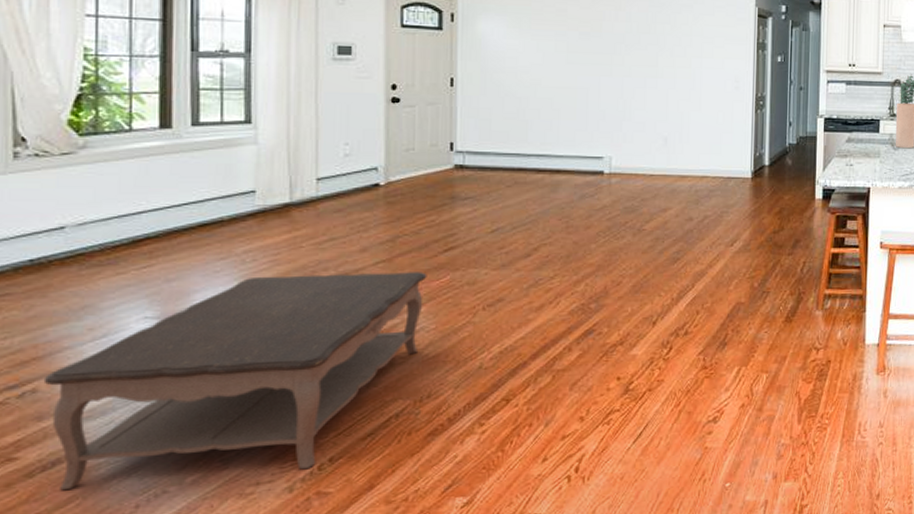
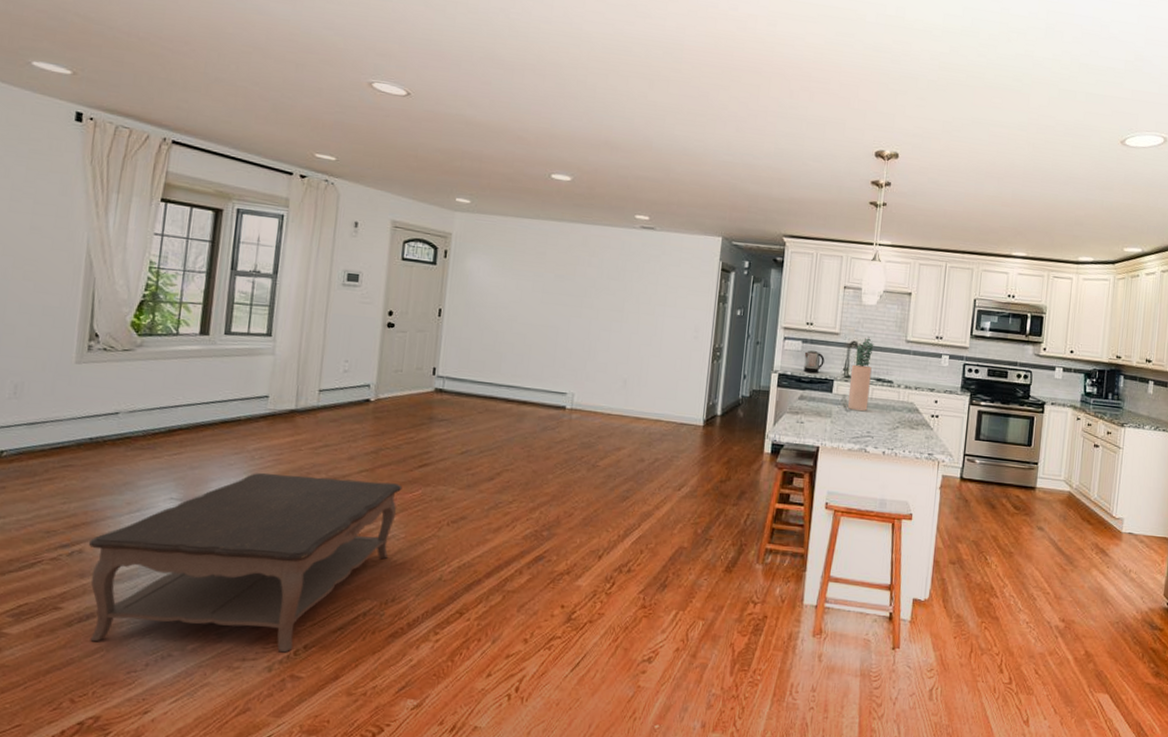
kettle: none [848,91,869,115] -> present [803,350,825,374]

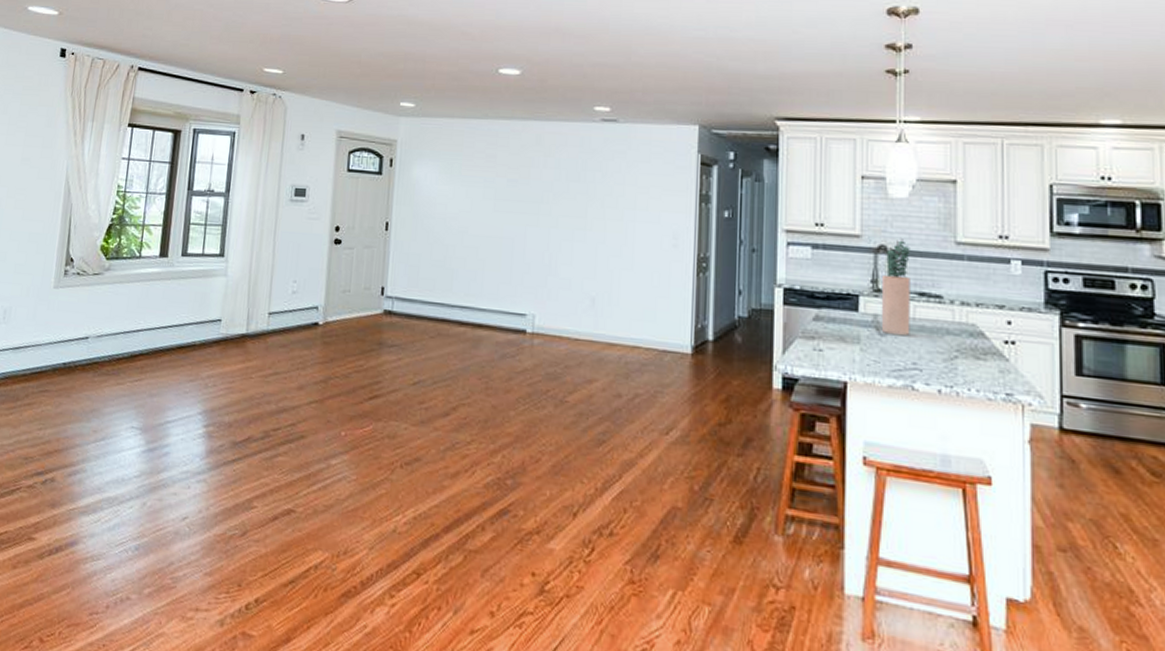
coffee table: present [88,472,403,653] -> none [58,401,353,606]
kettle: present [803,350,825,374] -> none [815,257,844,288]

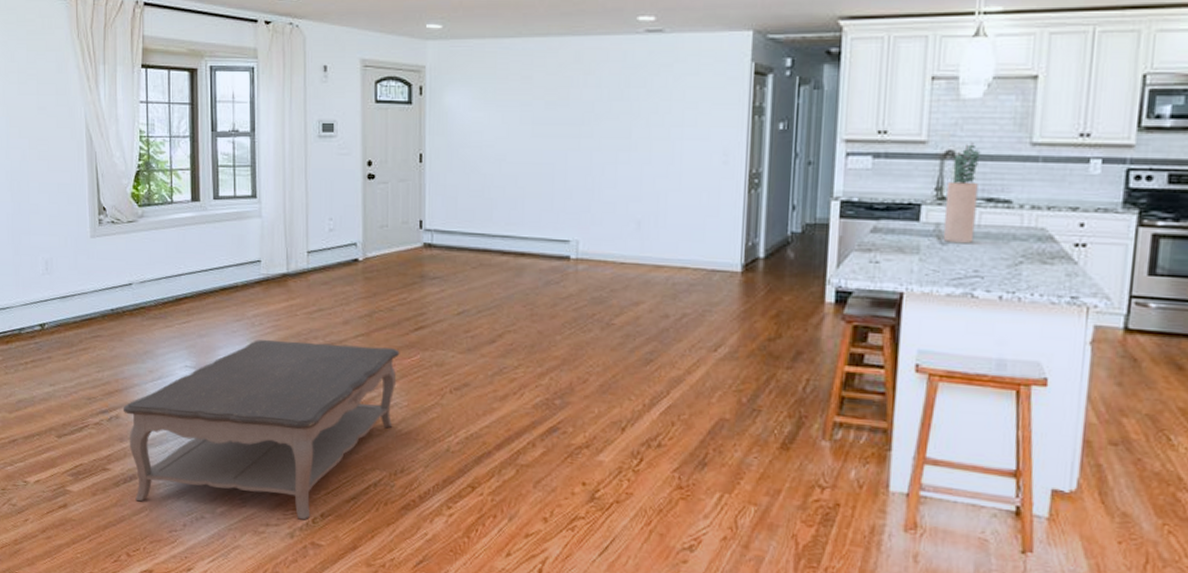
coffee table: none [58,401,353,606] -> present [122,339,400,520]

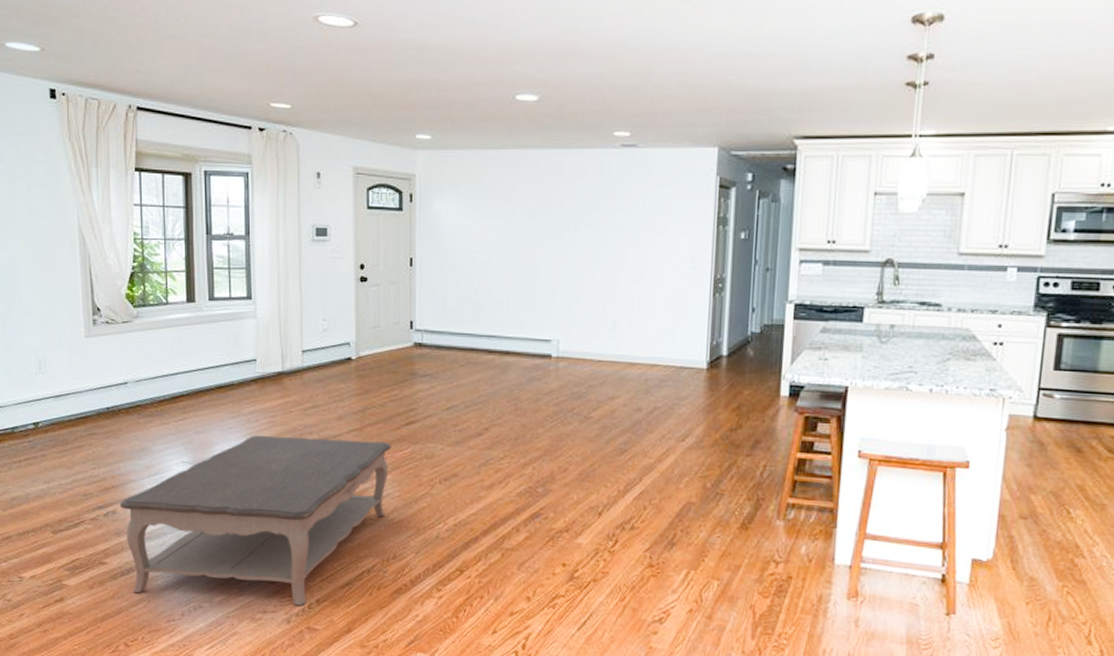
vase: present [942,142,981,244] -> none [882,252,916,343]

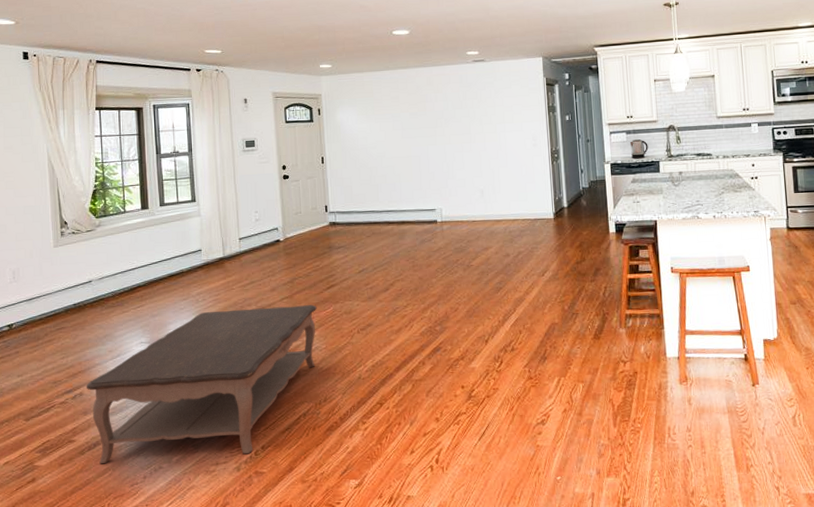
kettle: none [825,273,852,301] -> present [629,138,648,159]

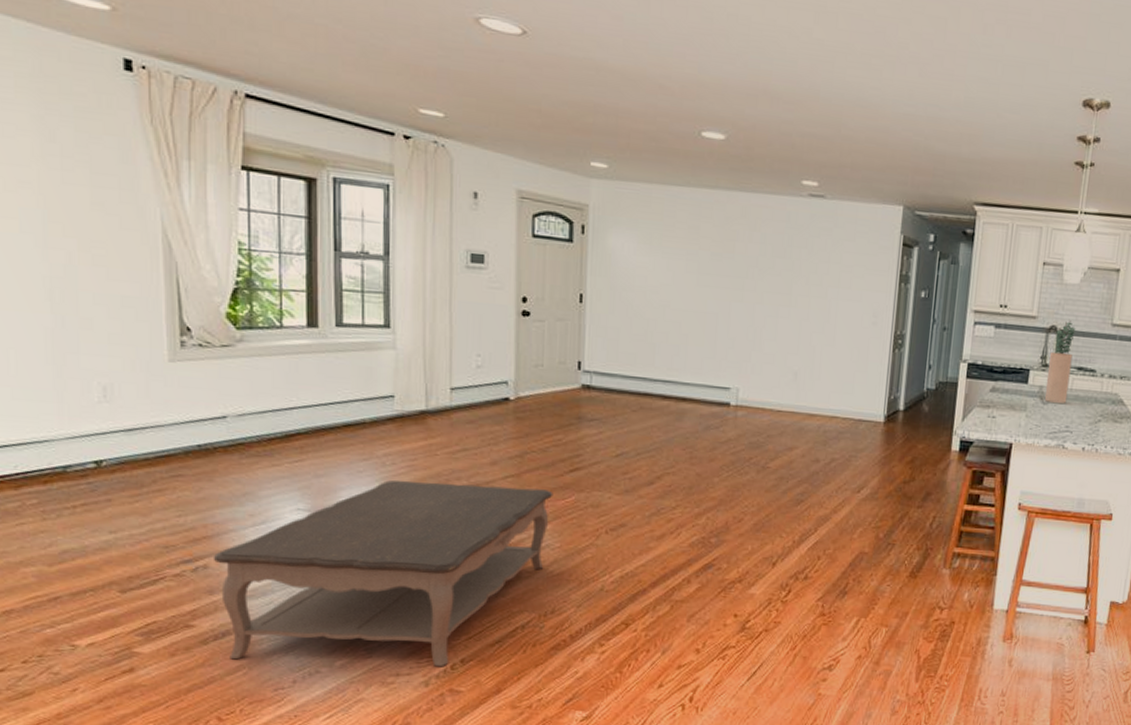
kettle: present [629,138,648,159] -> none [996,336,1020,363]
vase: none [672,119,693,185] -> present [1044,320,1076,405]

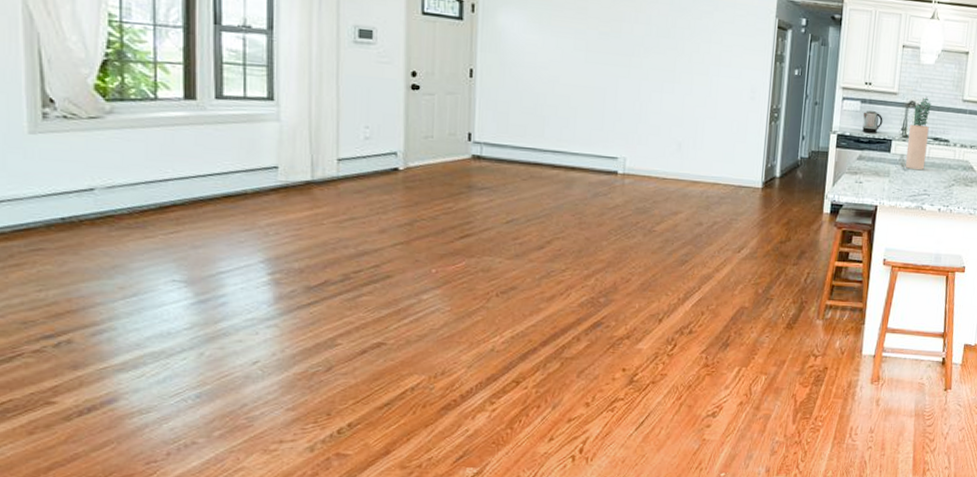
coffee table: present [213,479,553,667] -> none [77,249,444,435]
kettle: none [996,336,1020,363] -> present [862,110,883,134]

